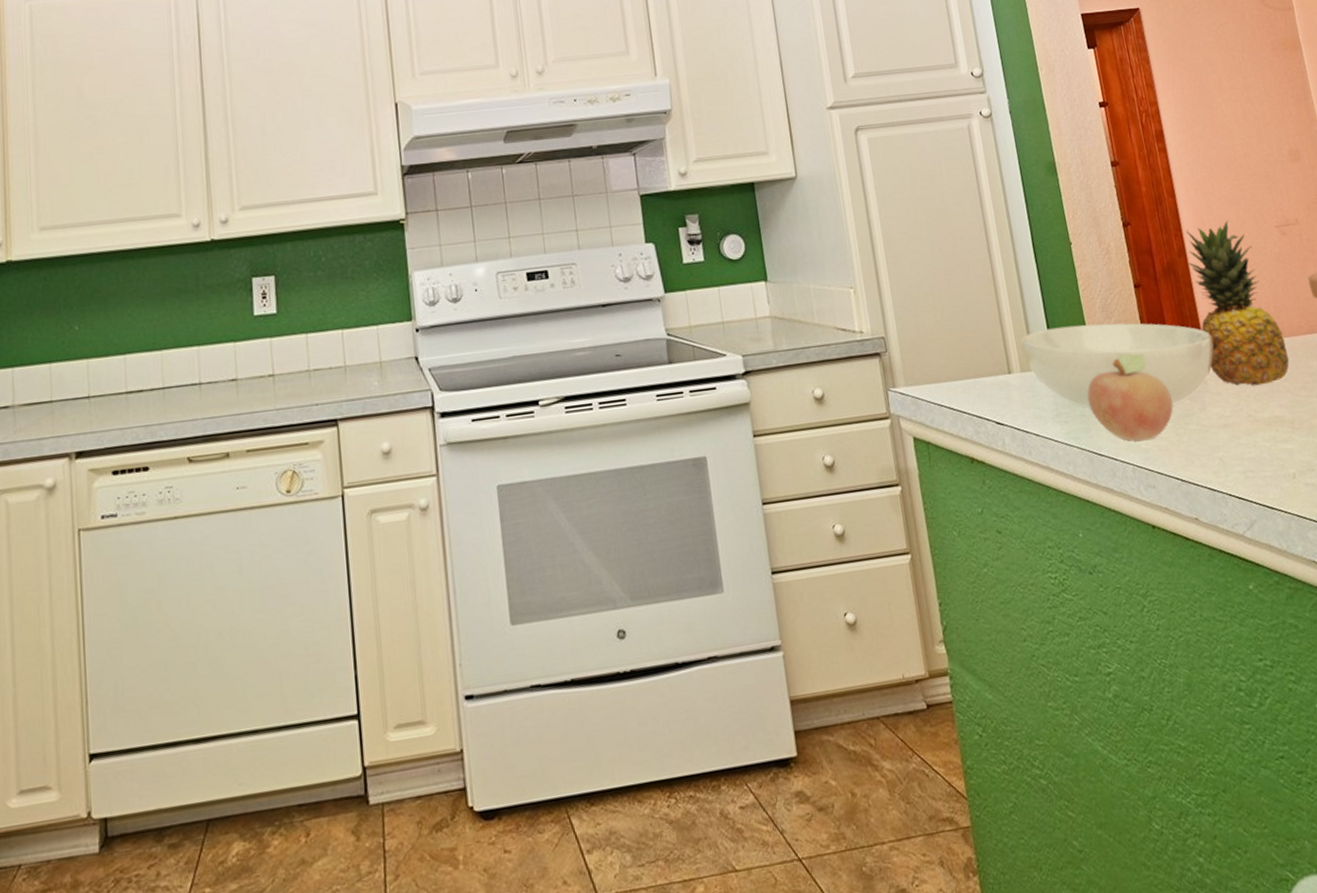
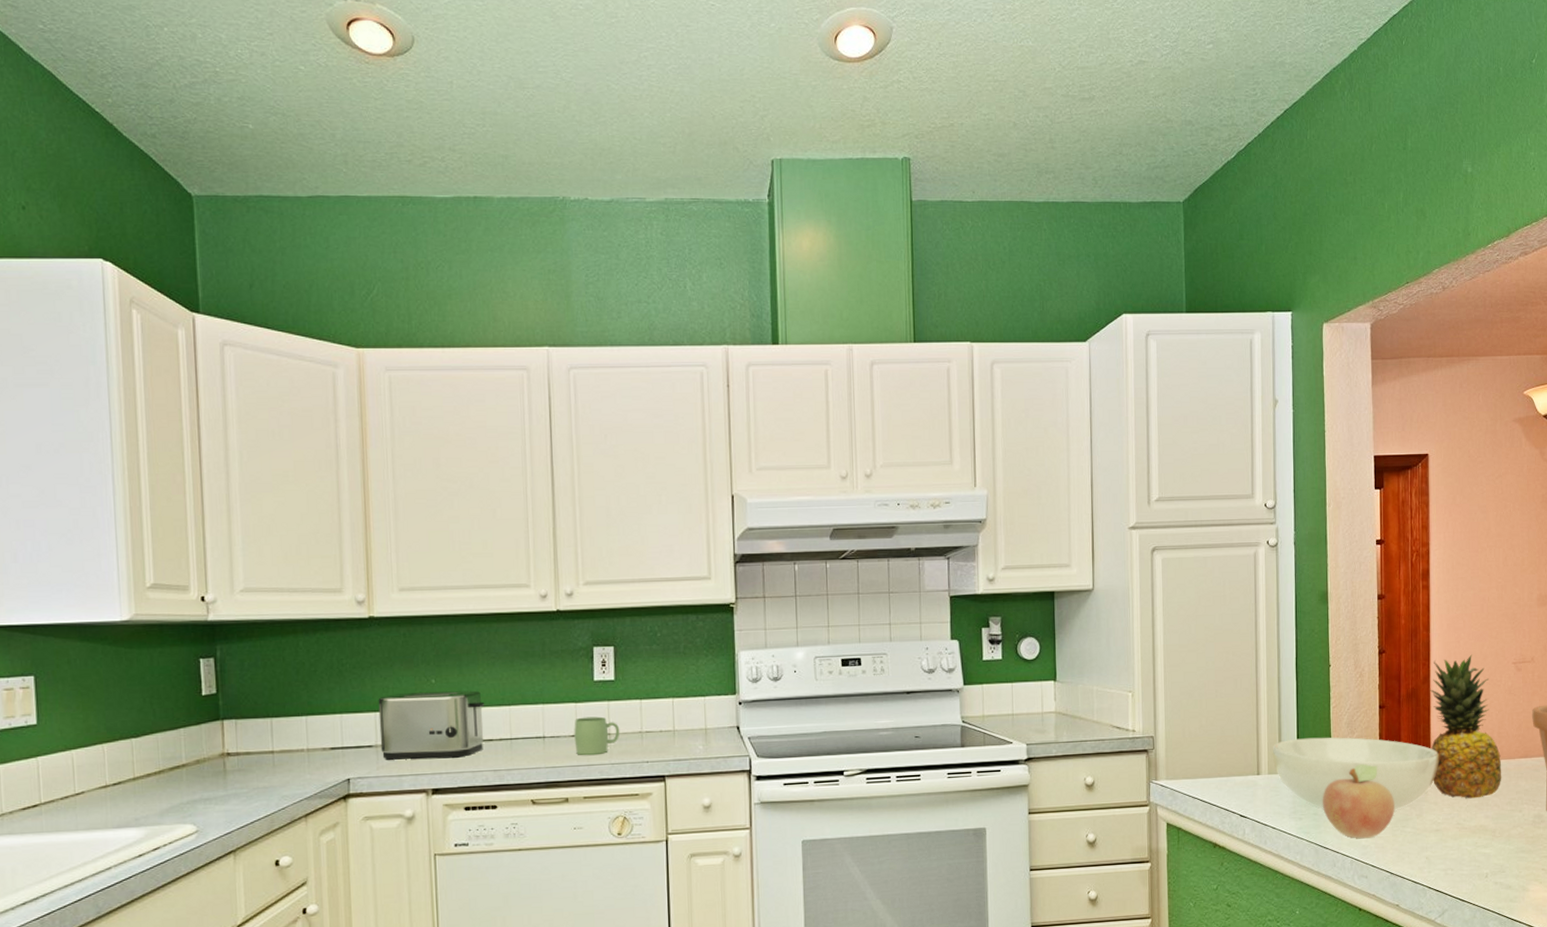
toaster: none [15,335,134,422] -> present [378,690,485,760]
mug: none [233,355,285,403] -> present [574,716,620,756]

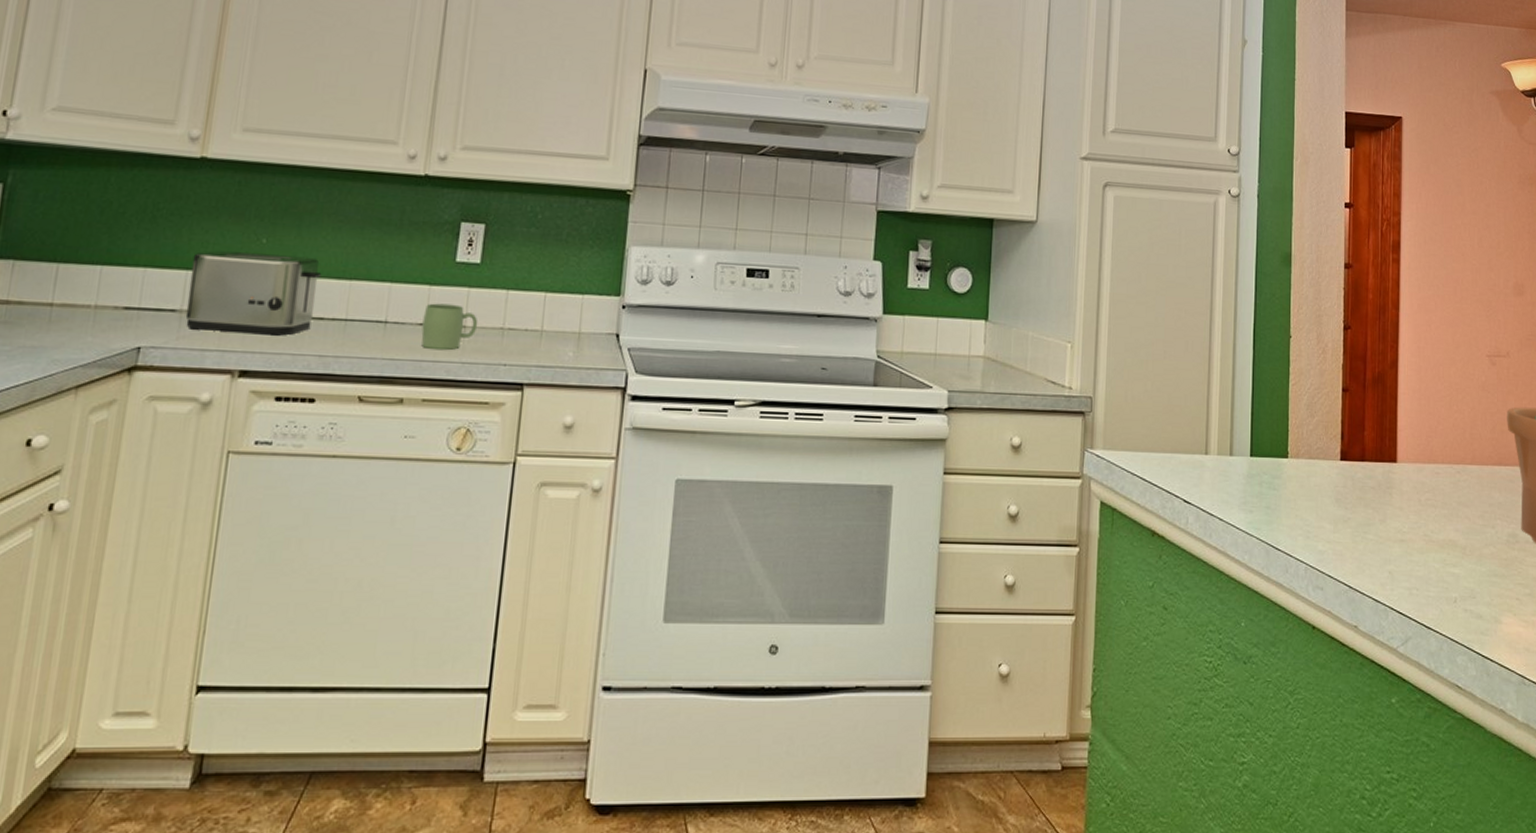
bowl: present [1272,737,1440,811] -> none [1223,416,1407,512]
fruit: present [1322,763,1395,839] -> none [1276,453,1356,543]
fruit: present [1430,654,1502,799] -> none [1397,341,1474,507]

